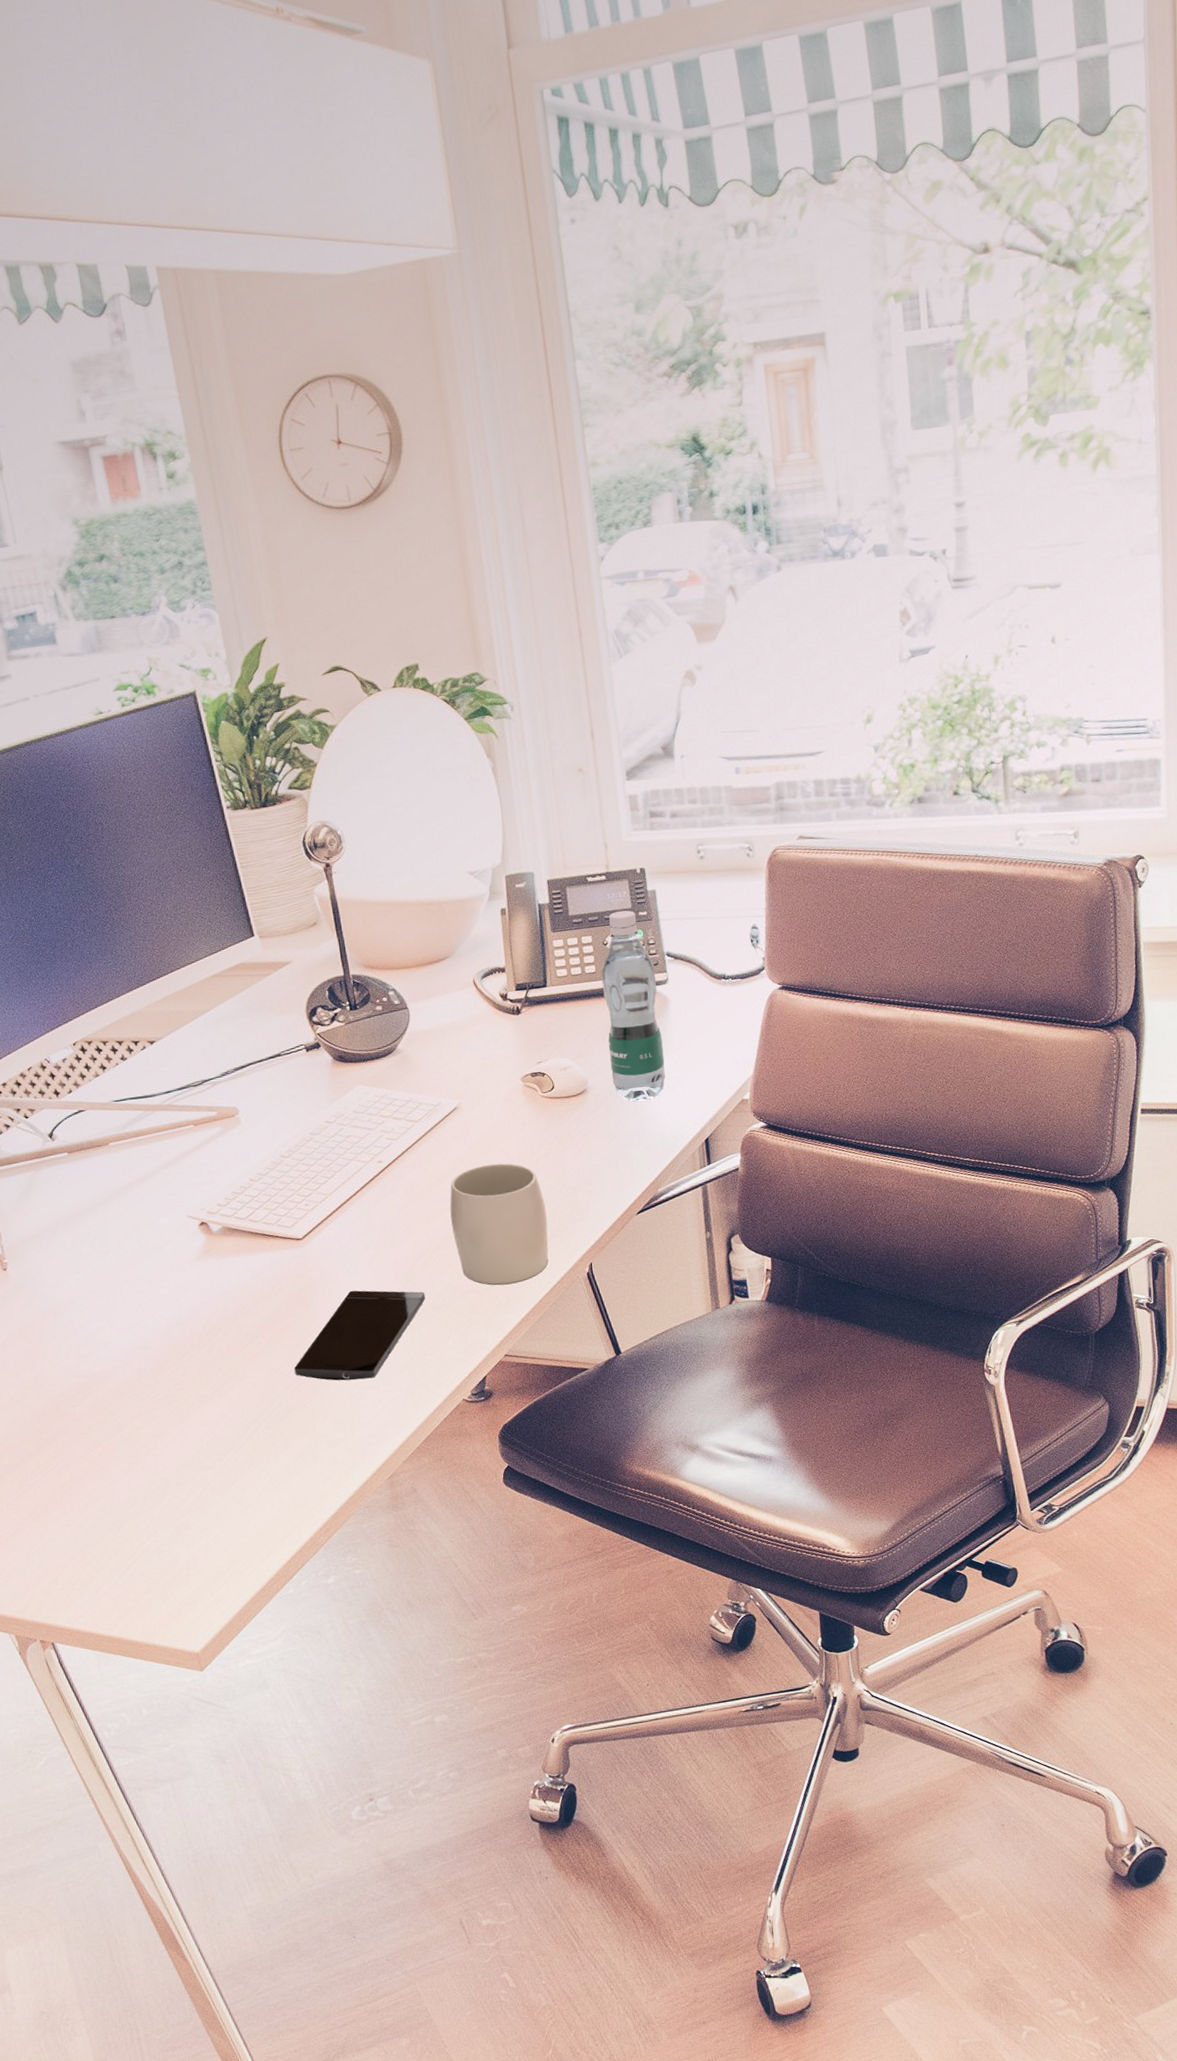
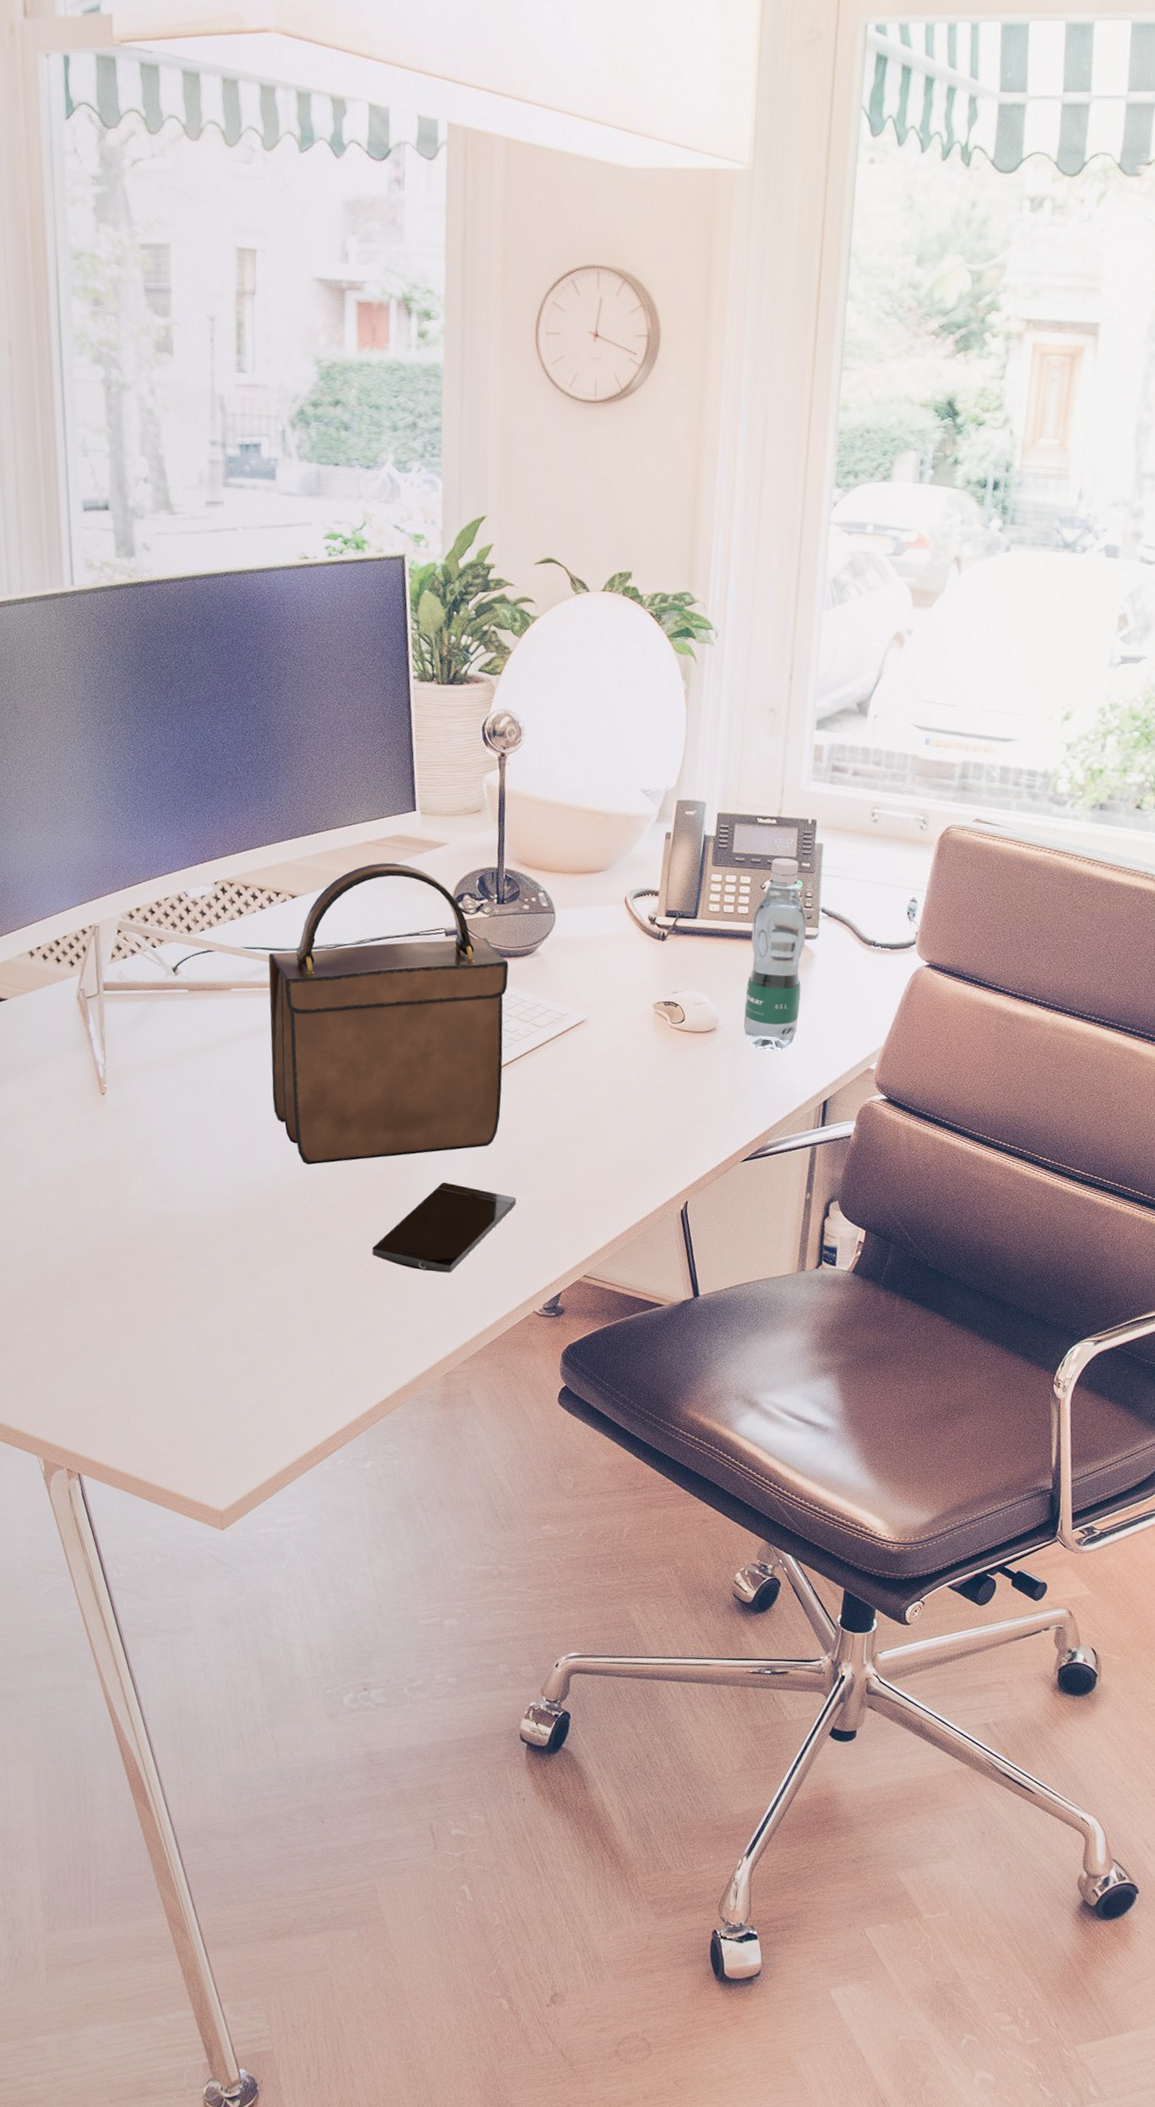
handbag: none [139,990,394,1299] -> present [268,863,509,1165]
mug: present [449,1163,549,1286] -> none [556,1083,653,1207]

